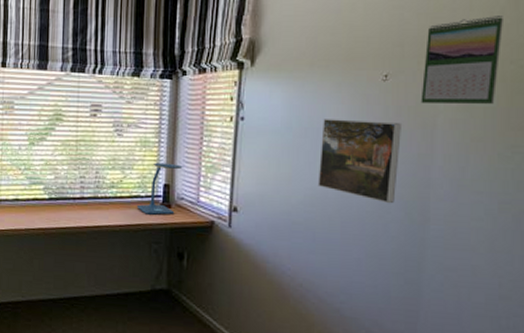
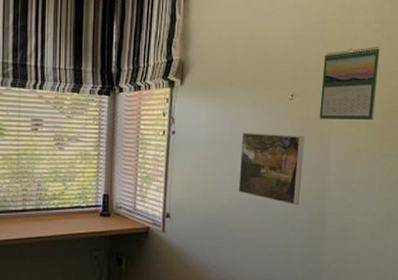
desk lamp: present [136,162,183,215] -> none [77,174,121,223]

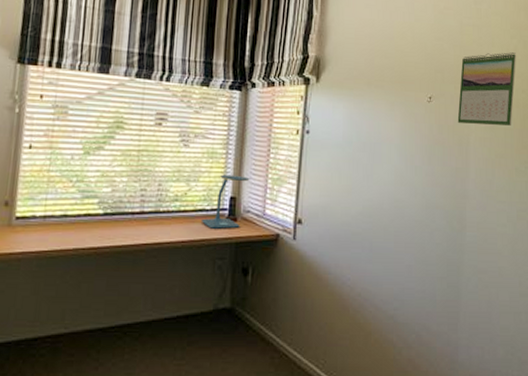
desk lamp: none [77,174,121,223] -> present [200,174,250,229]
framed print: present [238,133,304,206] -> none [374,134,443,214]

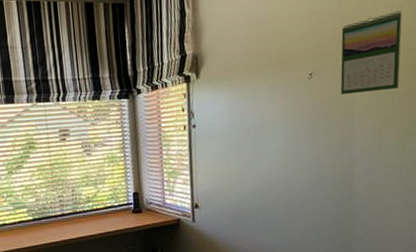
desk lamp: present [200,174,250,229] -> none [111,173,148,221]

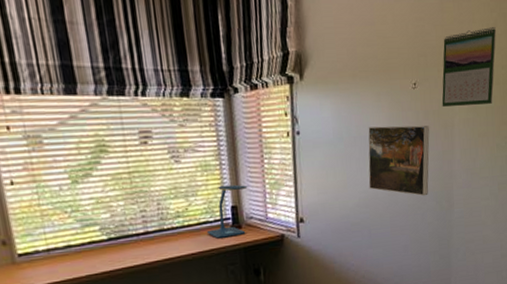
desk lamp: none [111,173,148,221] -> present [206,184,248,238]
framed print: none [262,114,327,184] -> present [368,125,430,196]

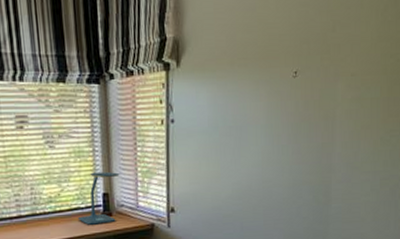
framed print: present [368,125,430,196] -> none [242,115,309,190]
calendar: present [442,27,496,107] -> none [323,13,386,97]

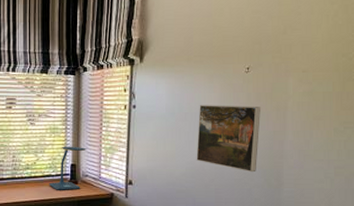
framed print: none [242,115,309,190] -> present [196,105,261,173]

